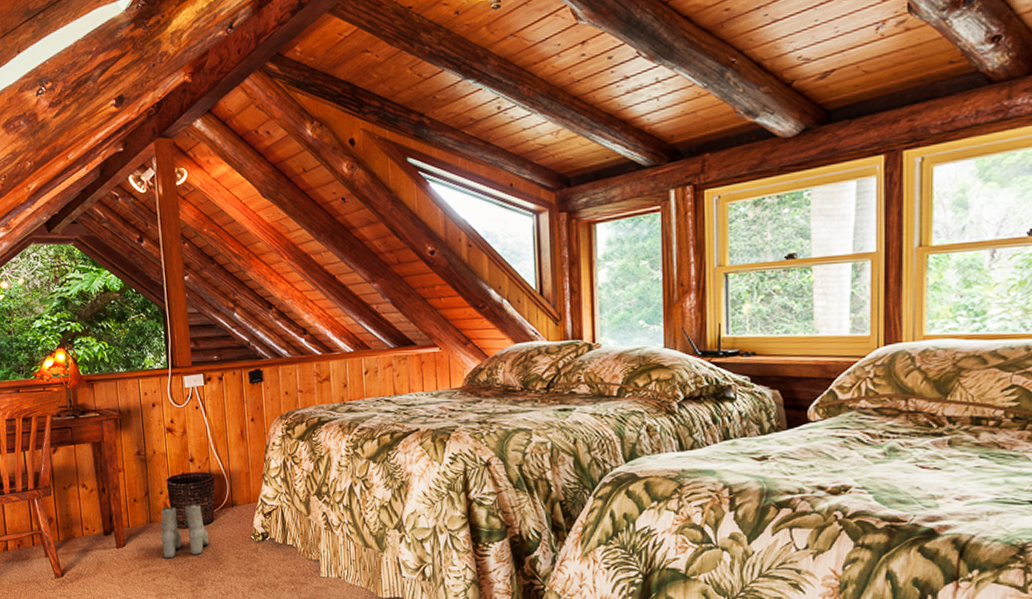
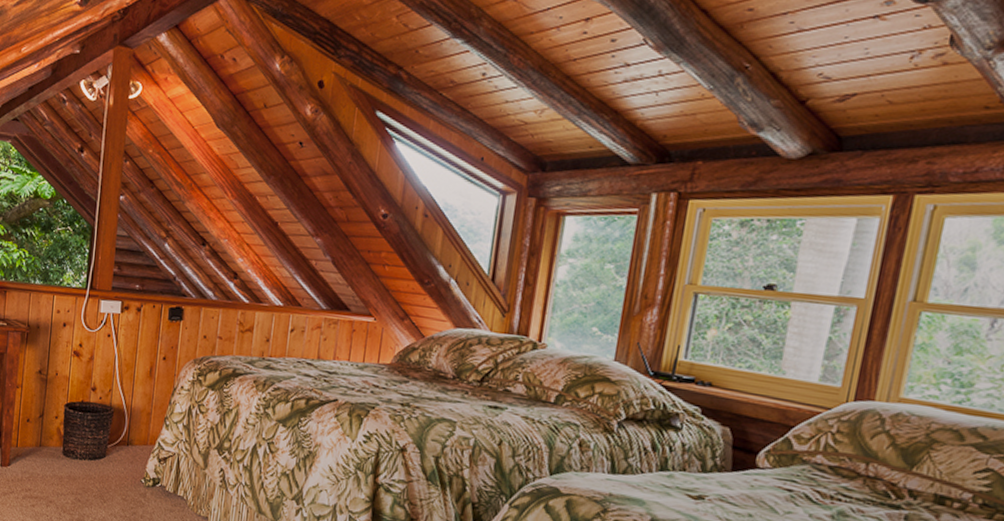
boots: present [160,504,210,559] -> none [47,432,98,489]

